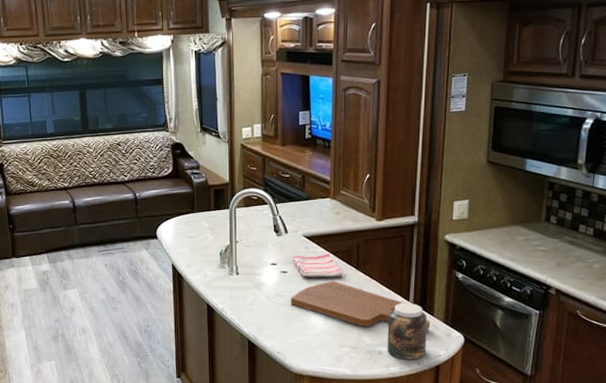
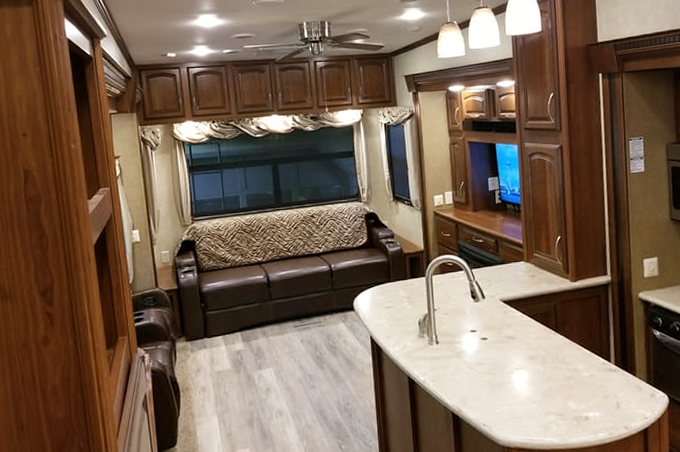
cutting board: present [291,280,430,331] -> none [492,345,634,393]
dish towel: present [292,253,344,278] -> none [491,316,544,343]
jar: present [387,302,428,360] -> none [591,364,633,424]

